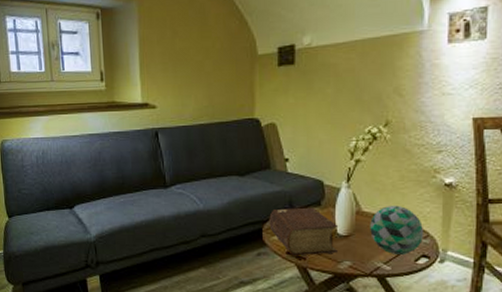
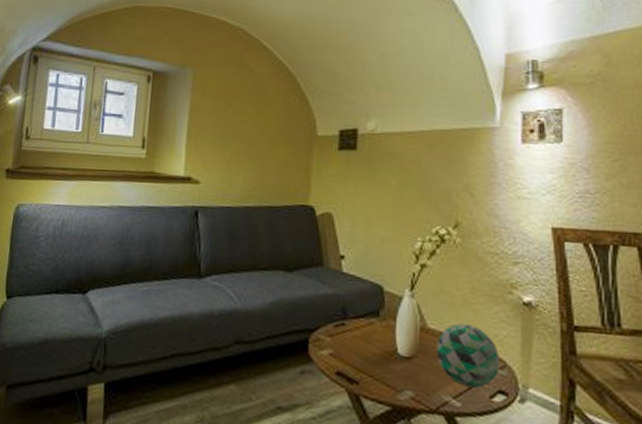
bible: present [269,207,339,256] -> none [317,316,400,380]

